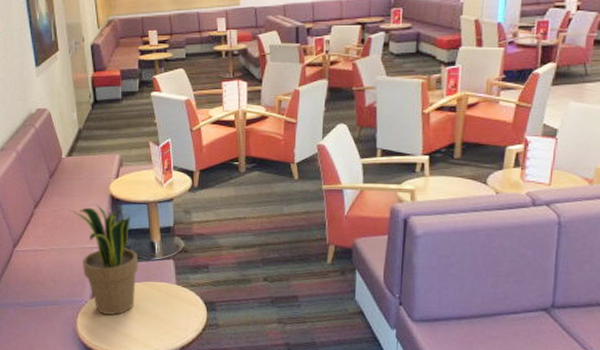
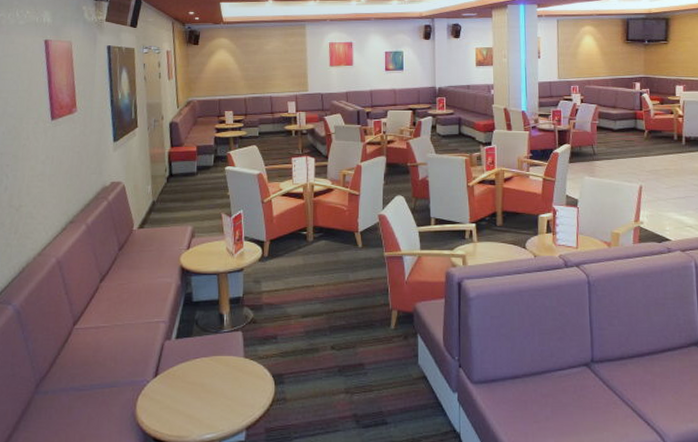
potted plant: present [68,205,139,315] -> none [136,277,206,394]

